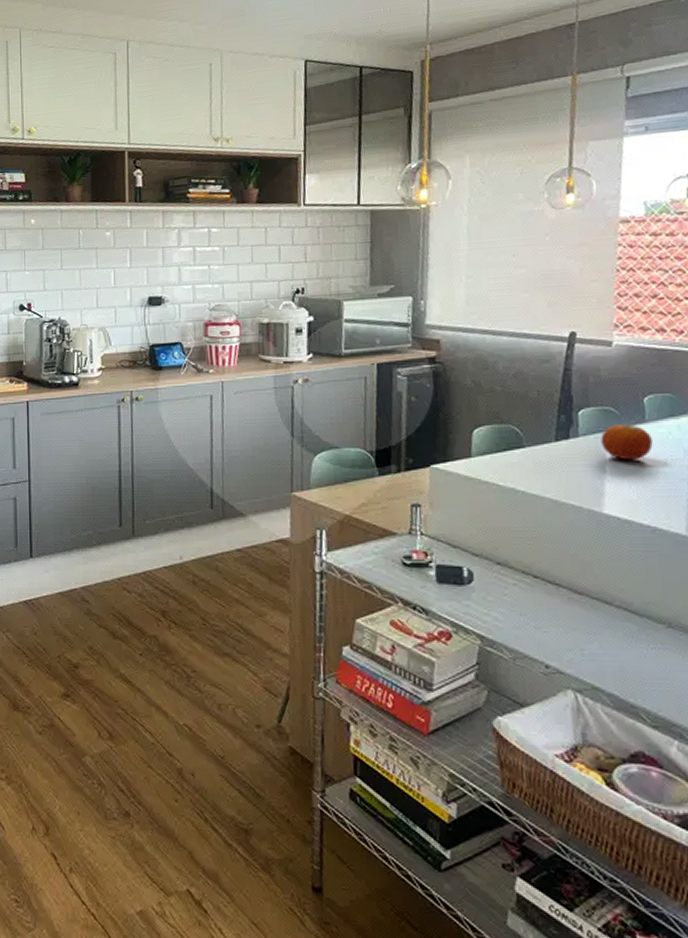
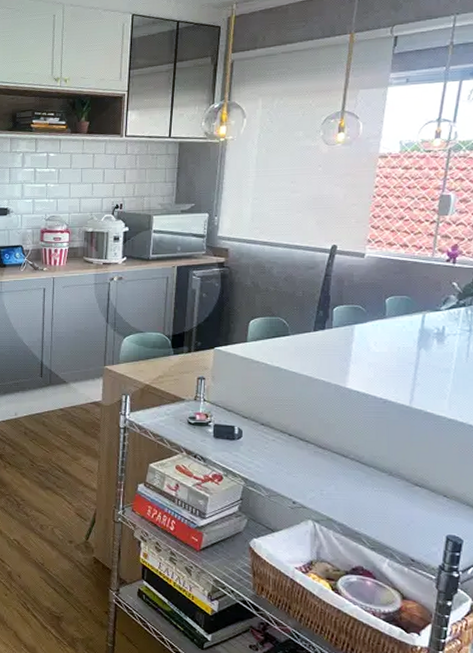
fruit: present [600,424,653,461] -> none [349,319,390,348]

